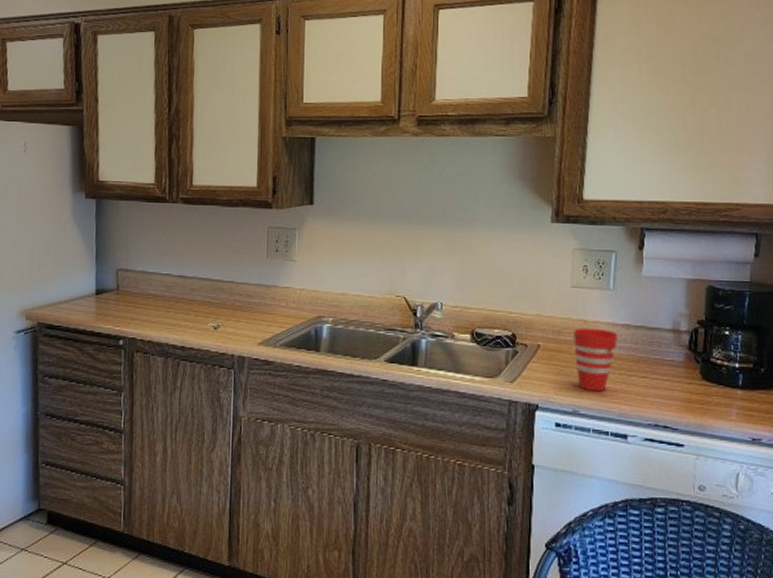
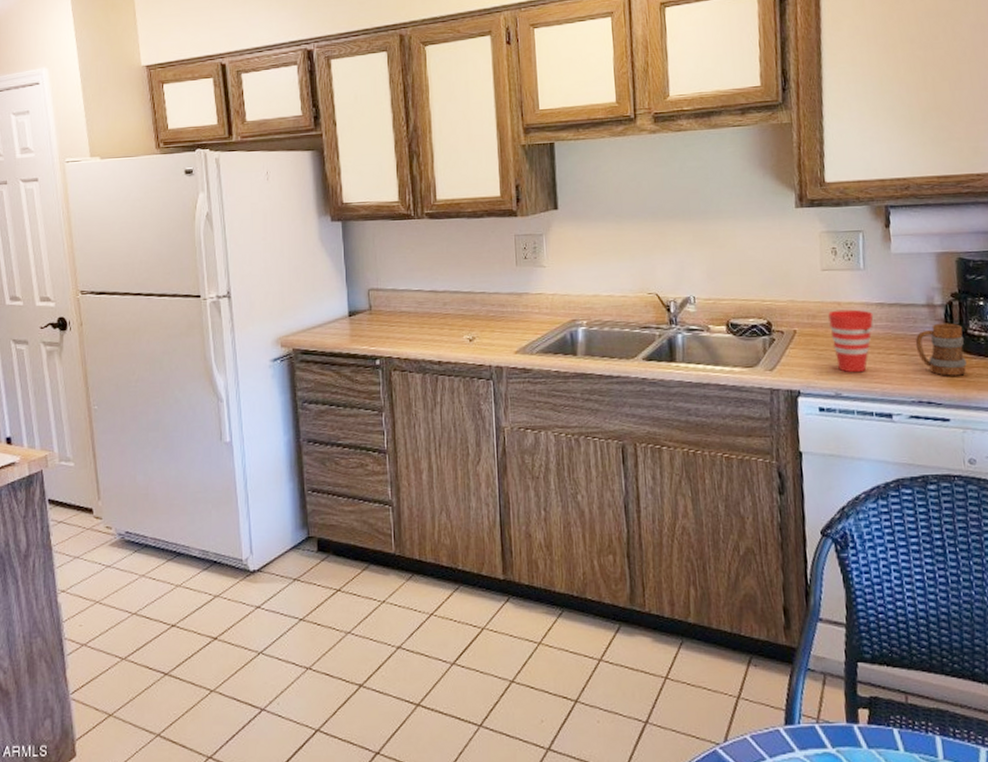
mug: none [657,349,706,403] -> present [915,323,967,376]

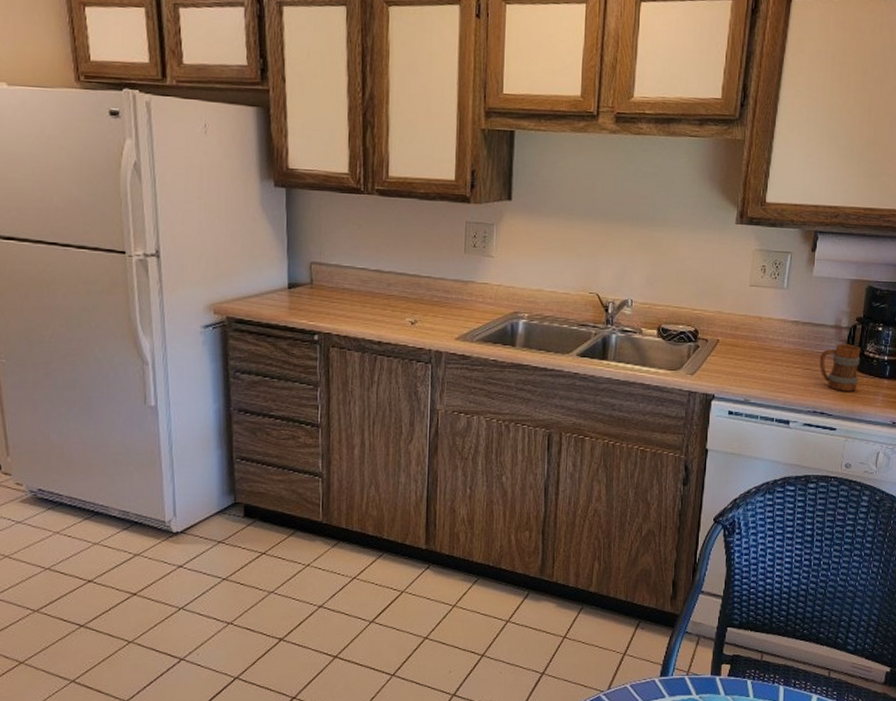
cup: present [828,309,874,373] -> none [749,324,788,383]

